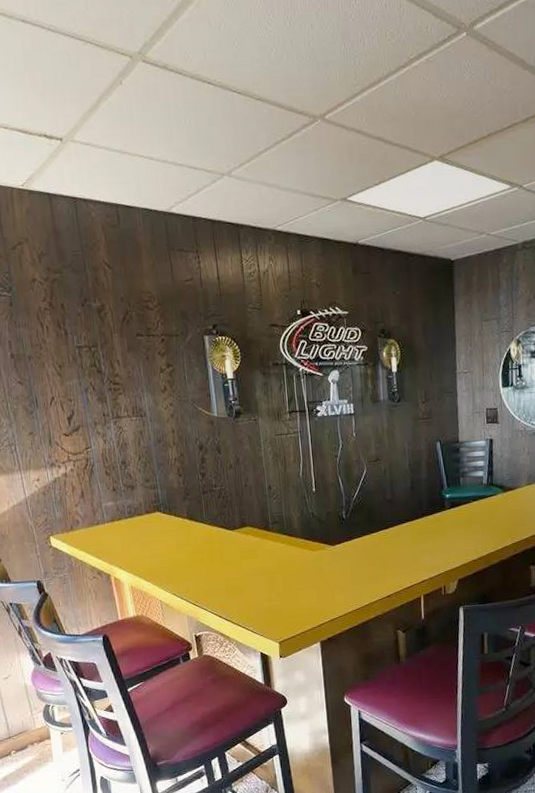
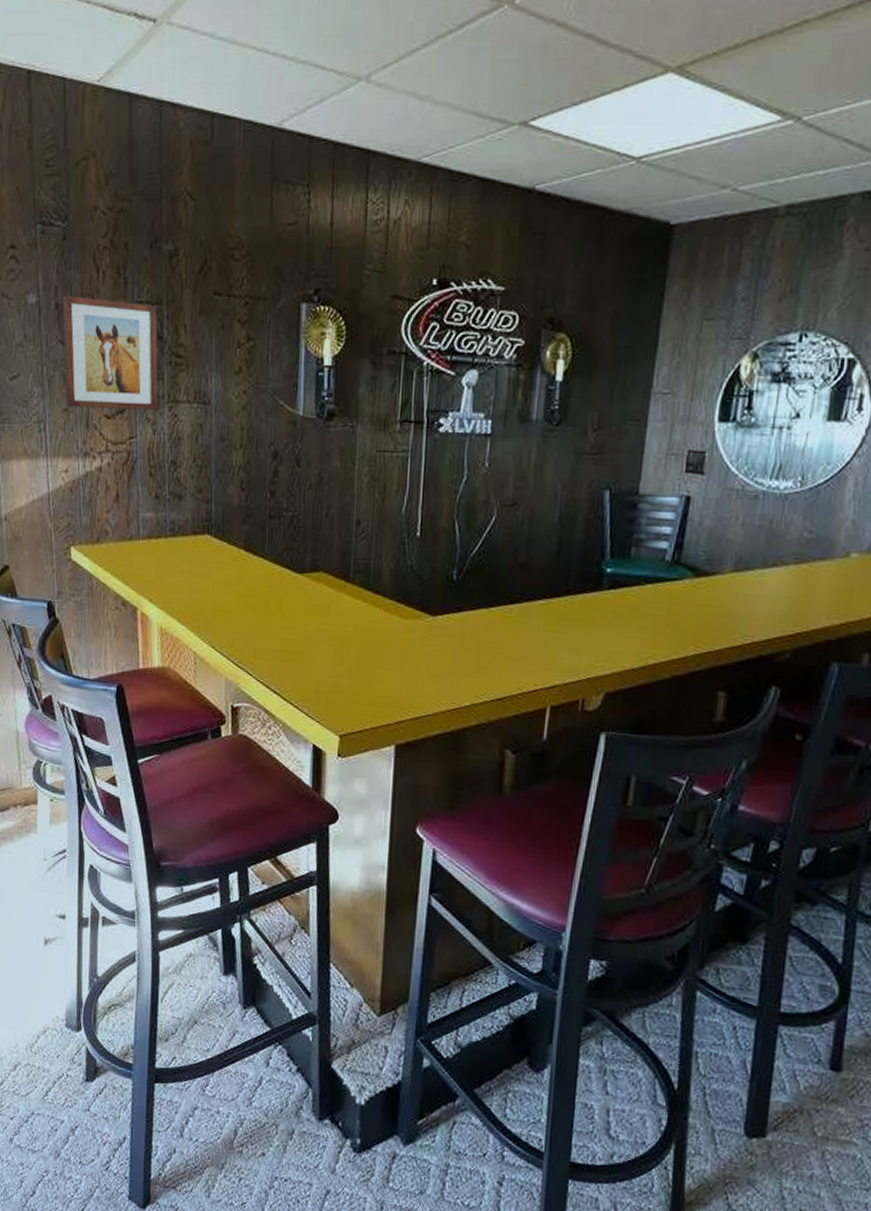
wall art: none [16,347,105,432] -> present [62,295,158,411]

